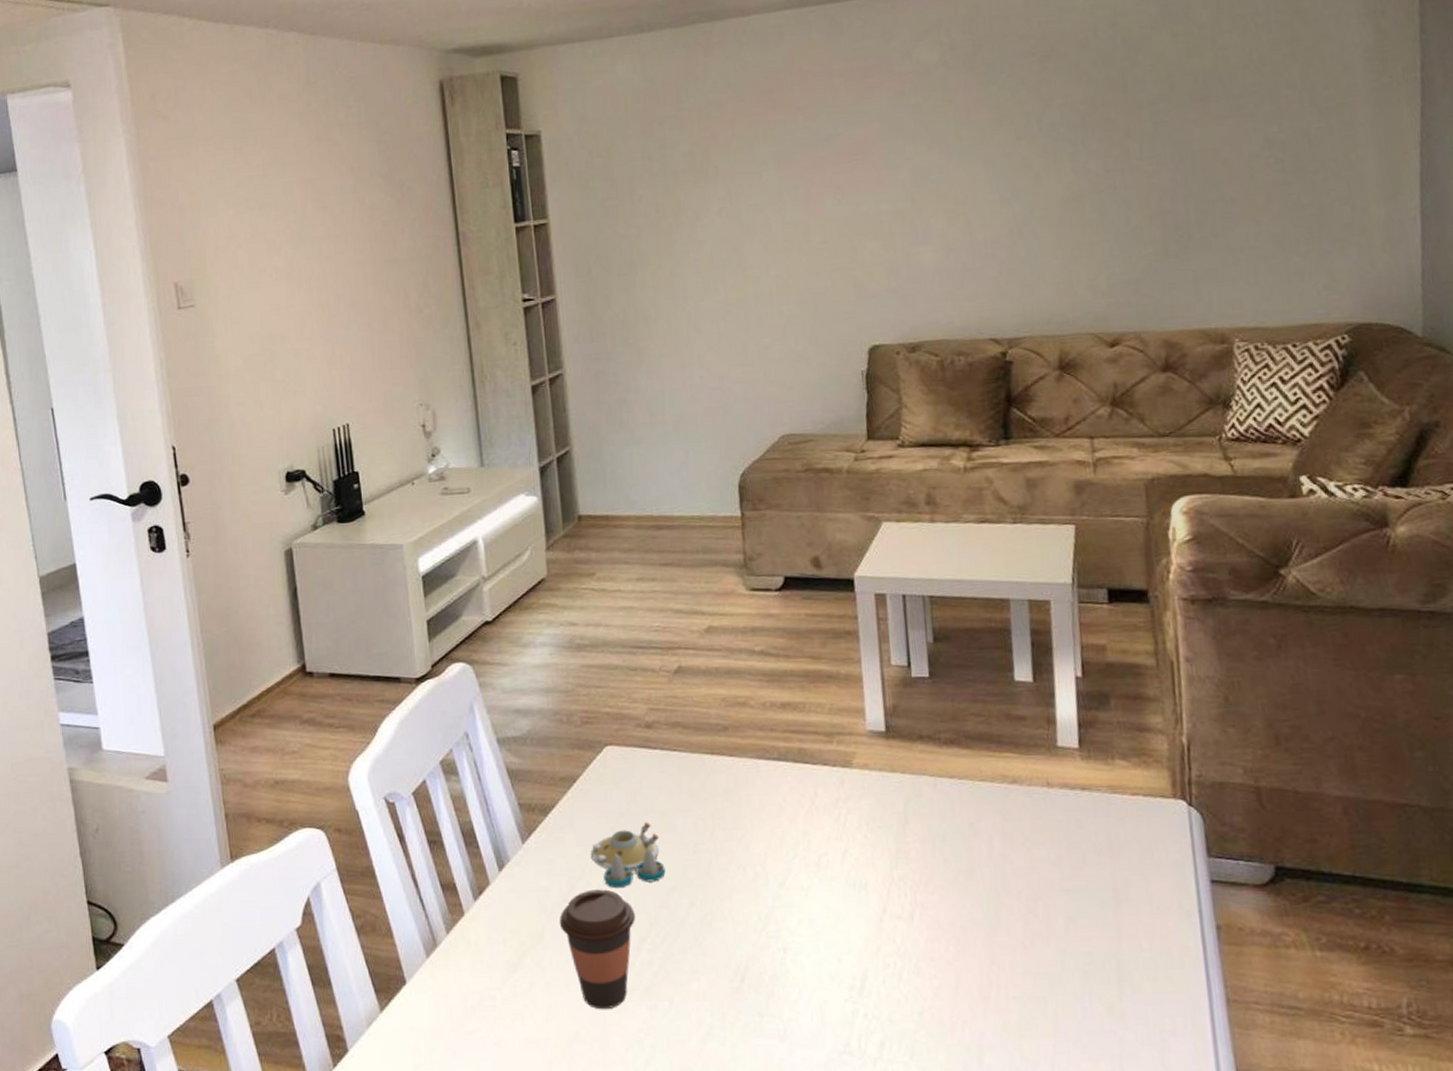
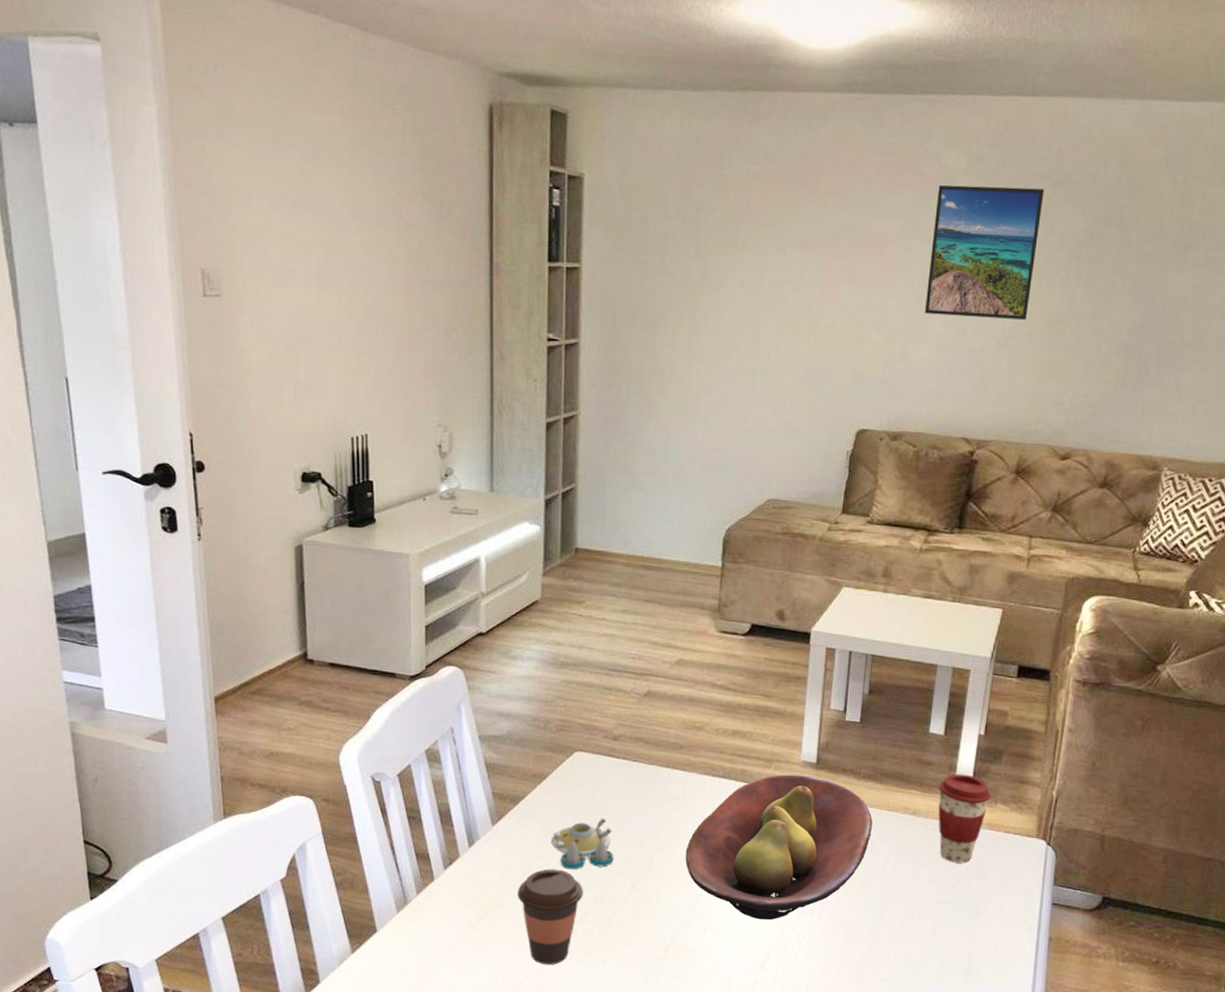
fruit bowl: none [747,748,967,932] -> present [685,774,873,921]
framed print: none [914,66,1039,214] -> present [924,185,1045,320]
coffee cup: none [1038,727,1106,839] -> present [938,773,992,864]

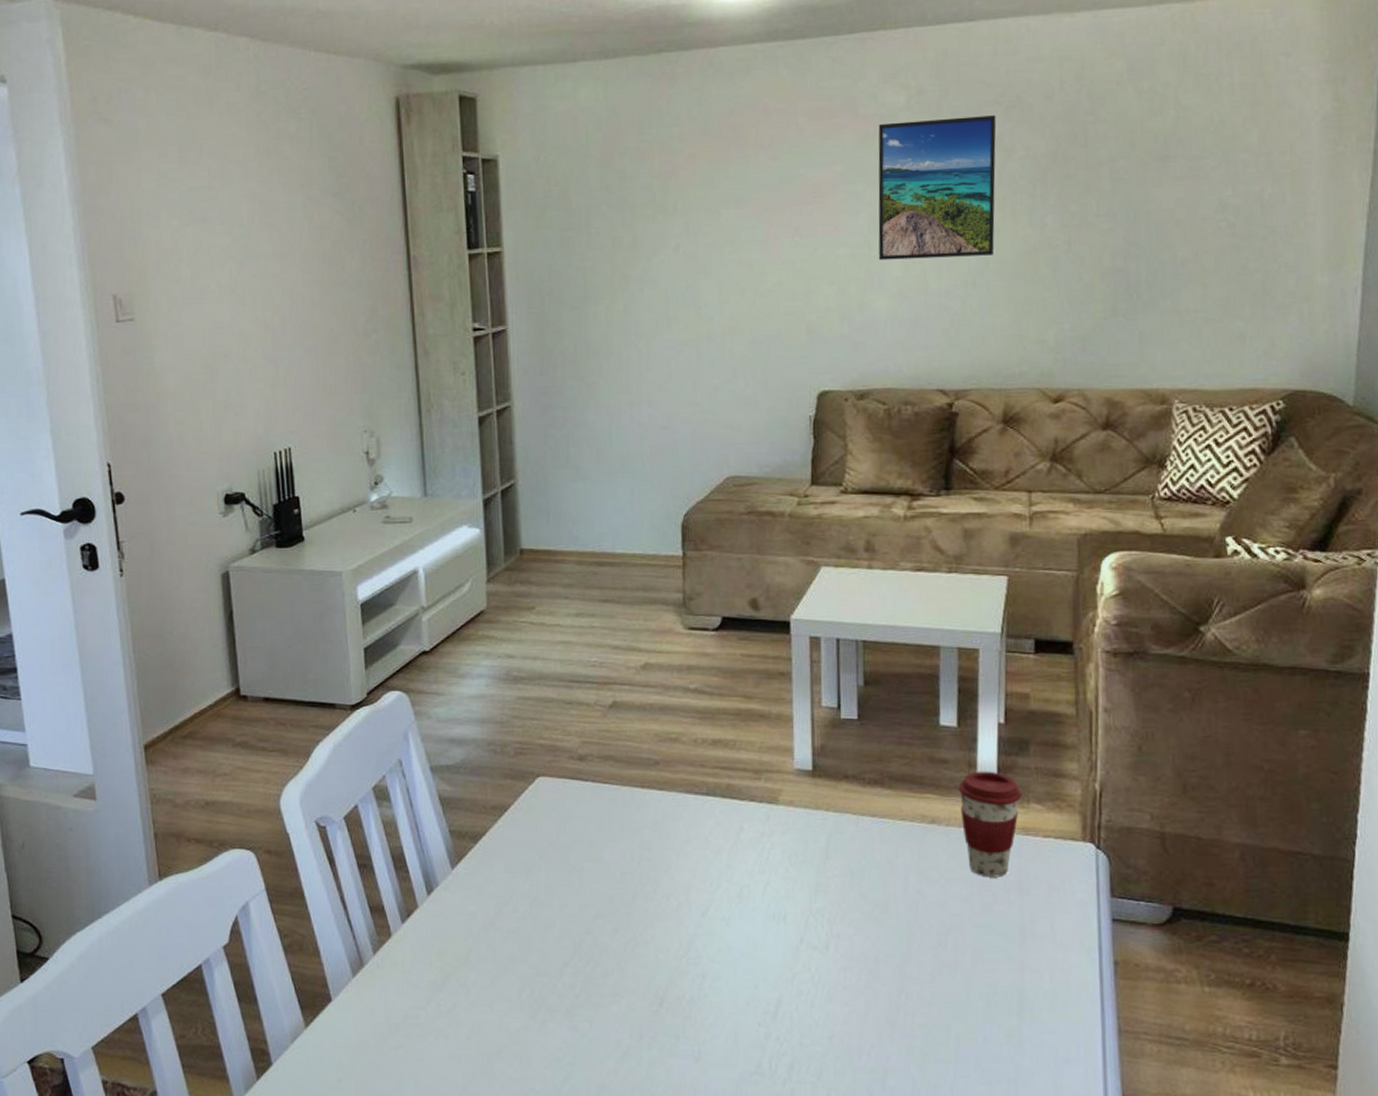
coffee cup: present [517,869,583,965] -> none [485,915,560,1029]
salt and pepper shaker set: present [552,817,614,870] -> none [519,850,591,915]
fruit bowl: present [685,774,873,921] -> none [672,786,886,961]

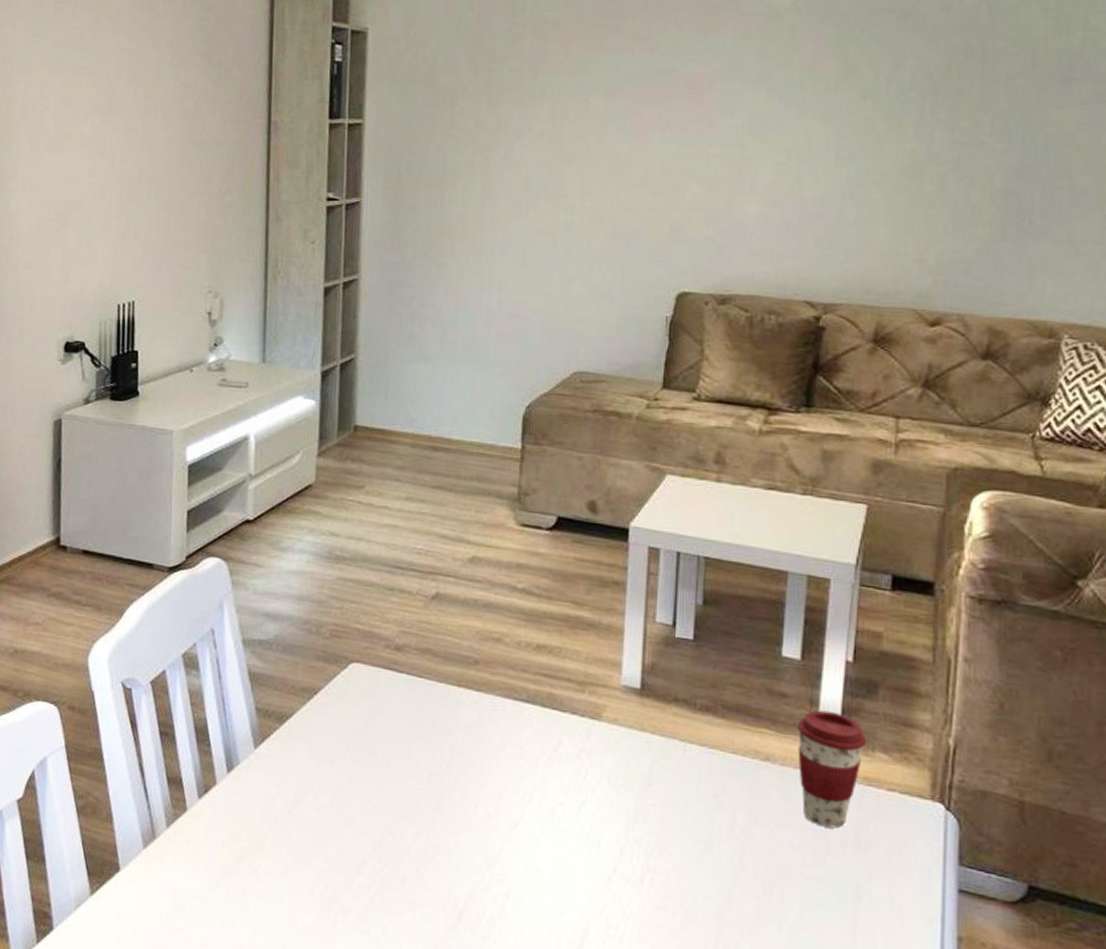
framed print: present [878,115,997,261] -> none [751,22,888,167]

